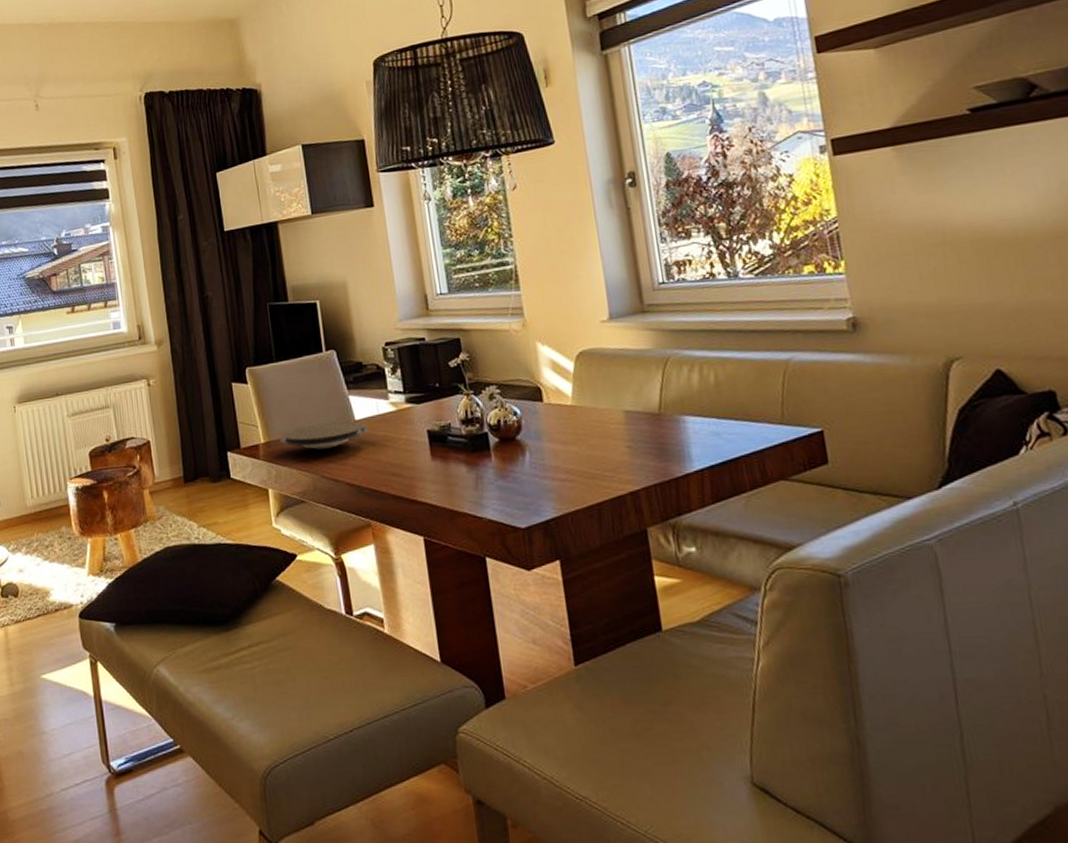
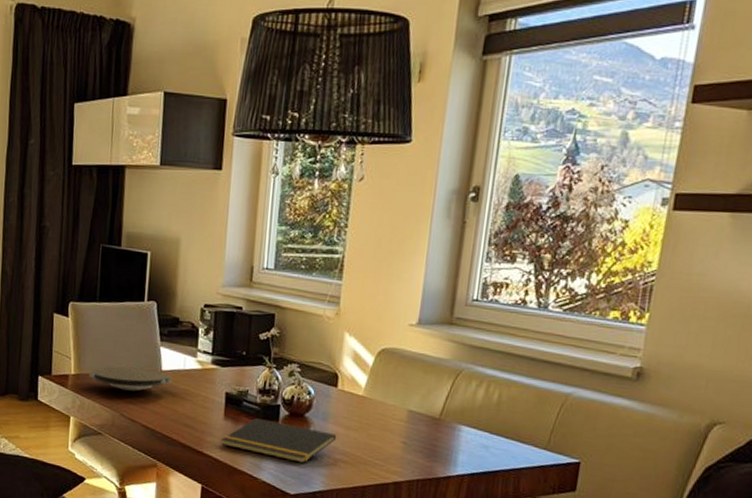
notepad: none [434,451,556,492] -> present [221,418,337,463]

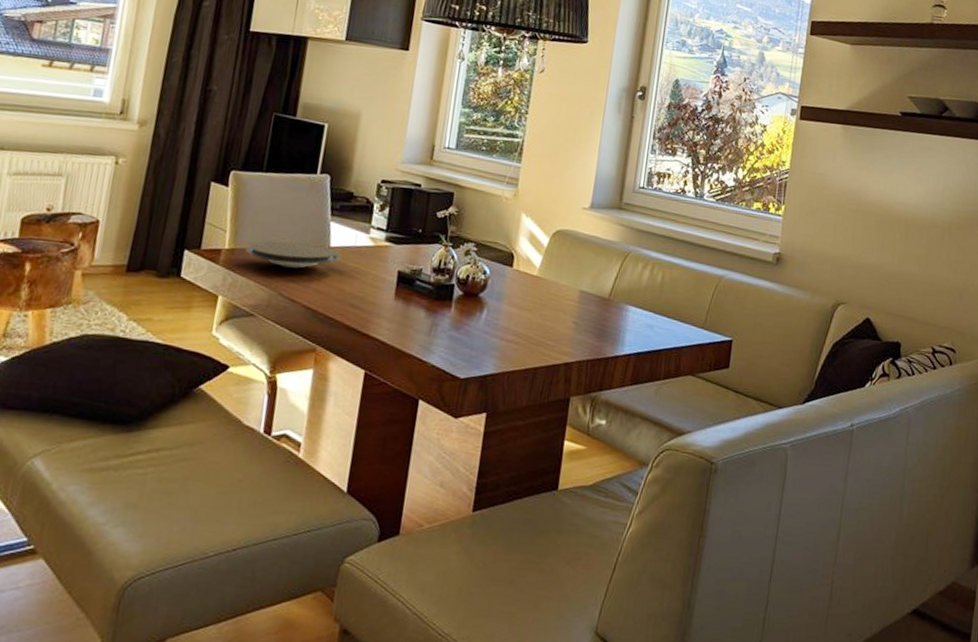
notepad: present [221,418,337,463] -> none [390,298,511,345]

